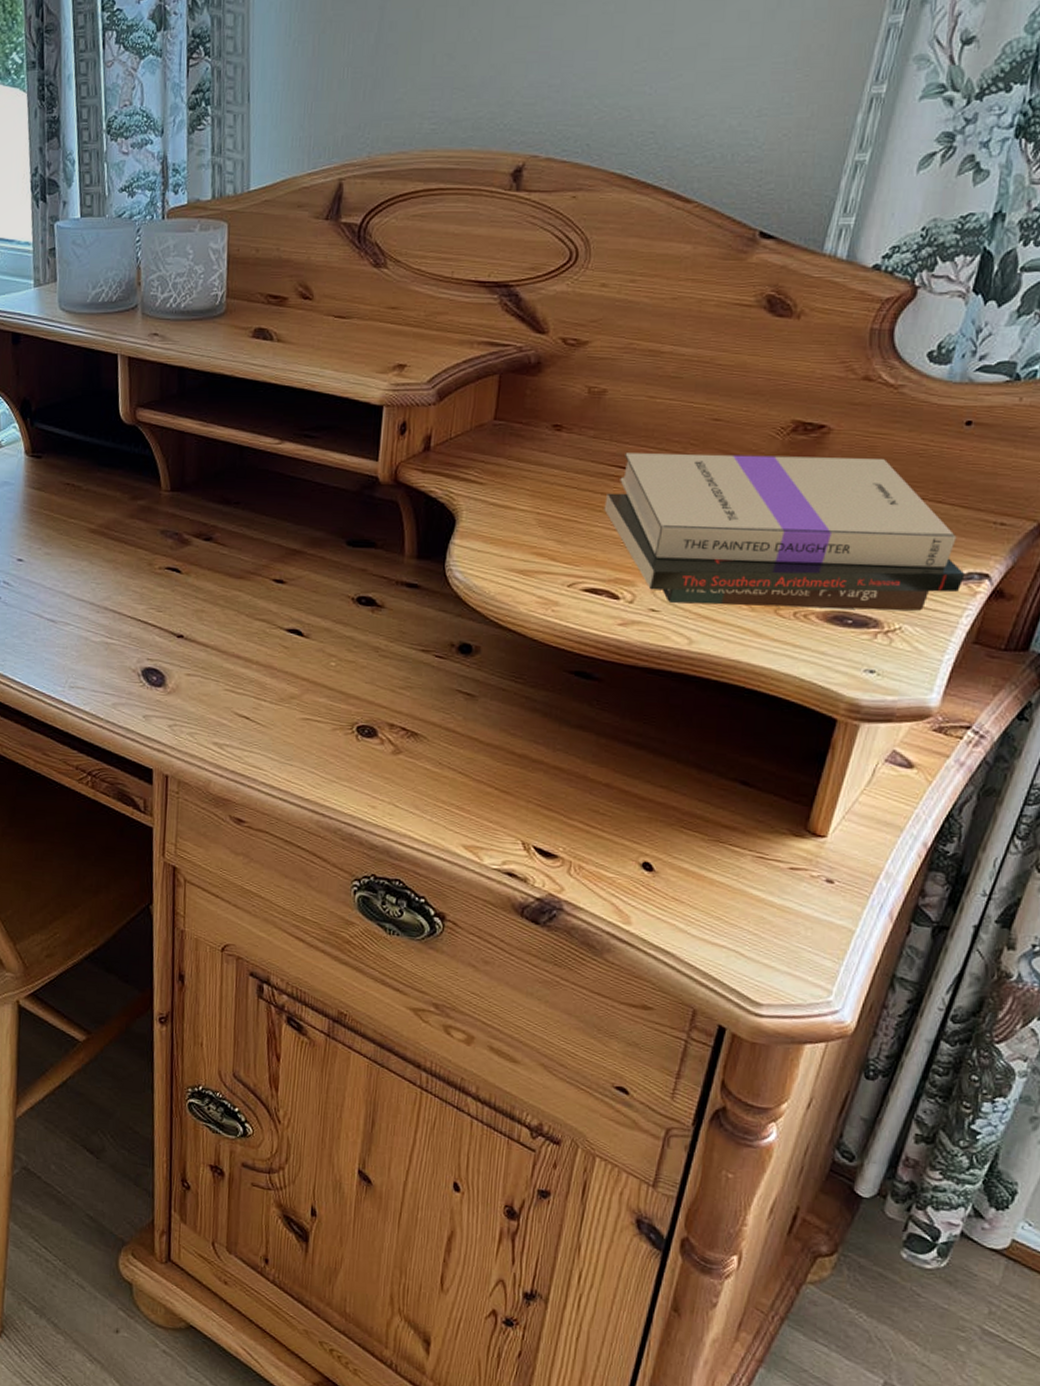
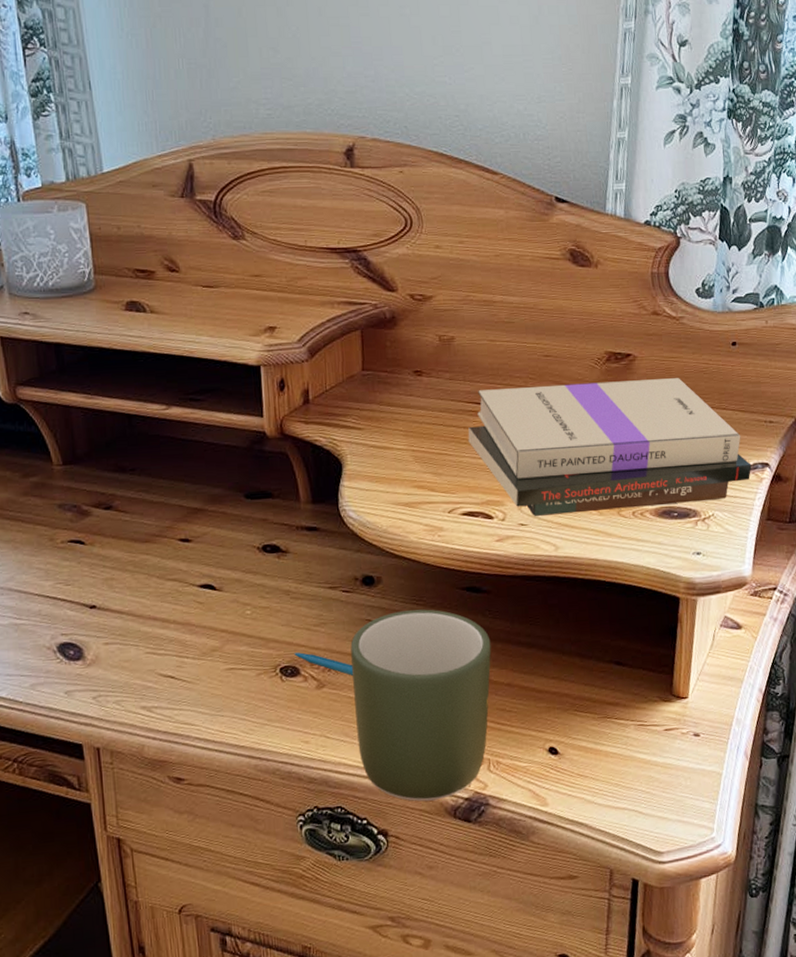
pen: none [373,713,435,747] -> present [293,652,354,676]
mug: none [427,686,594,894] -> present [350,609,492,802]

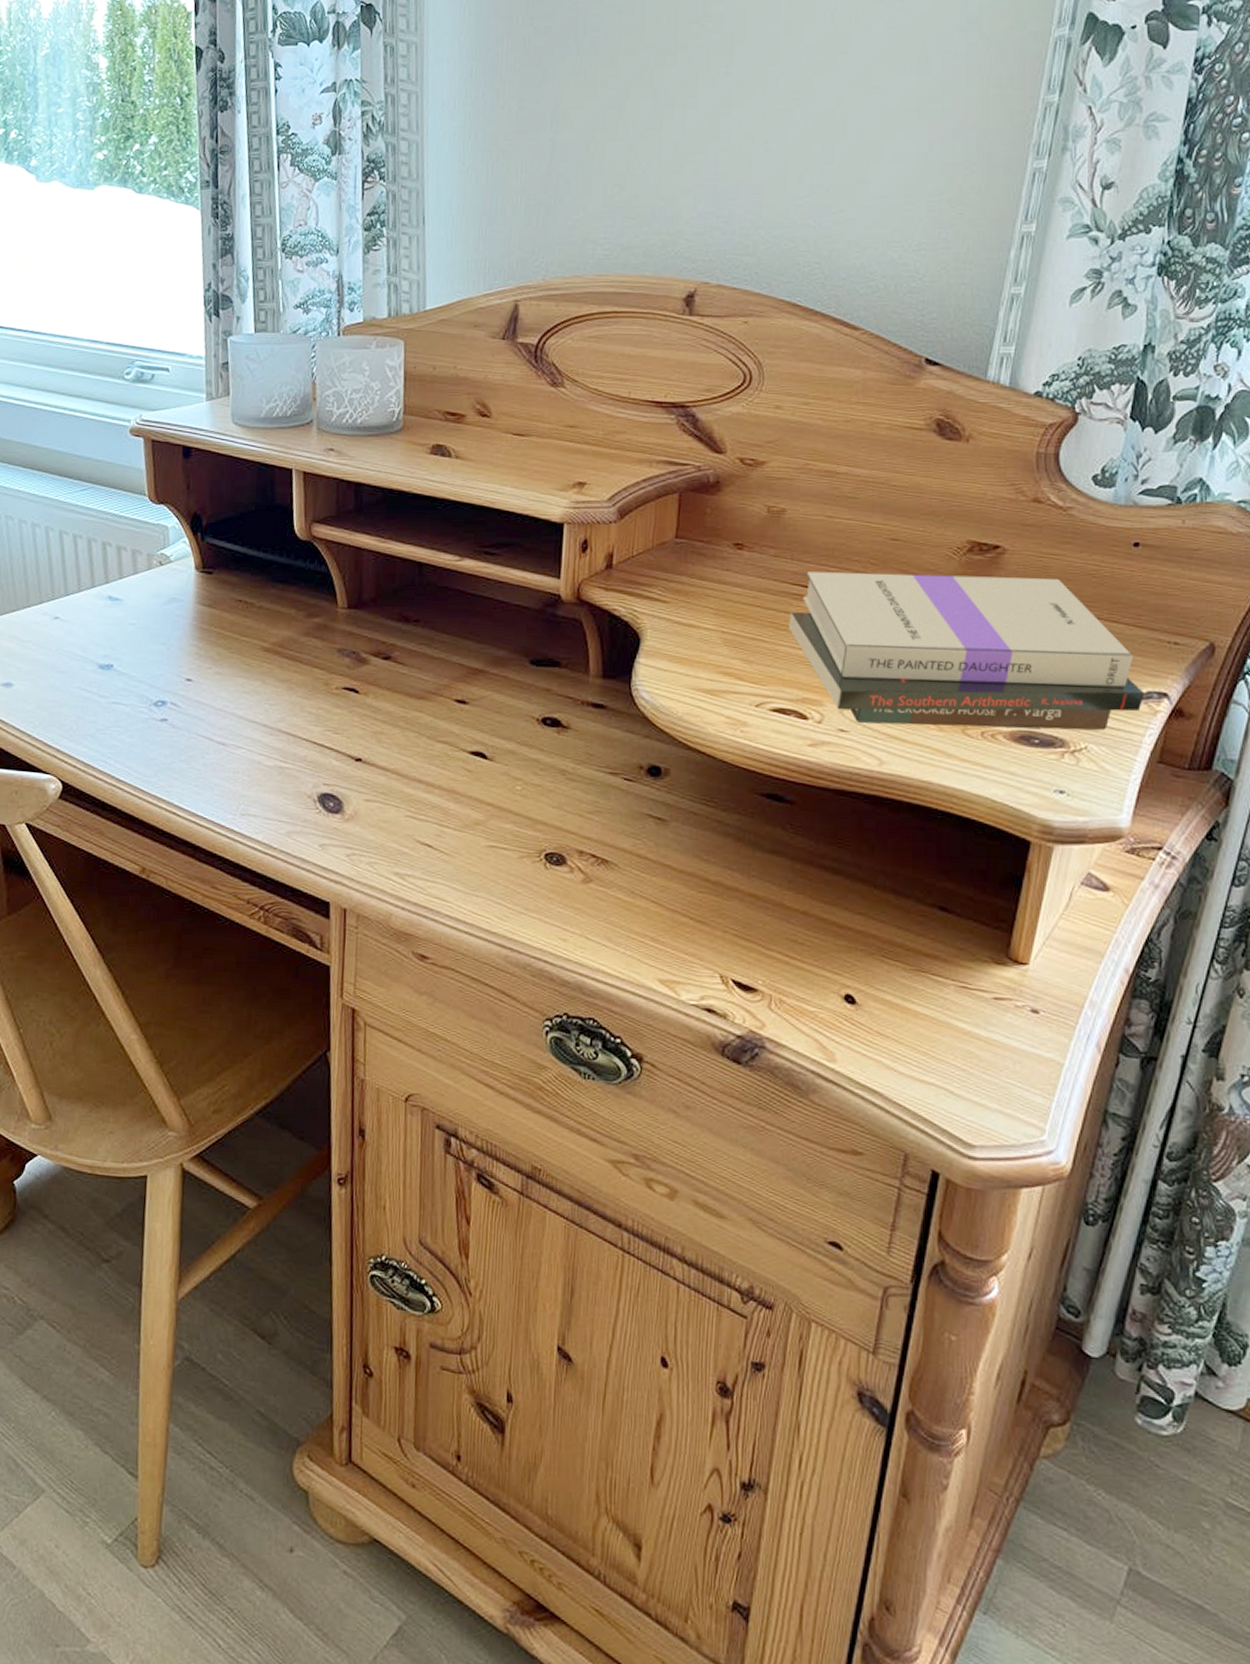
pen: present [293,652,354,676] -> none [561,839,626,874]
mug: present [350,609,492,802] -> none [621,810,789,1032]

